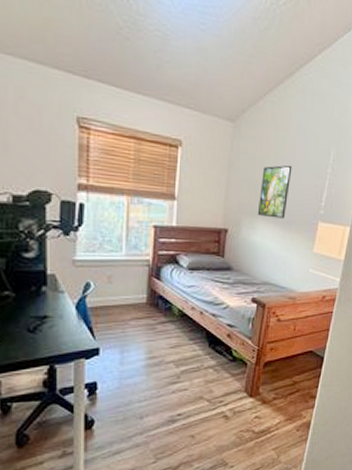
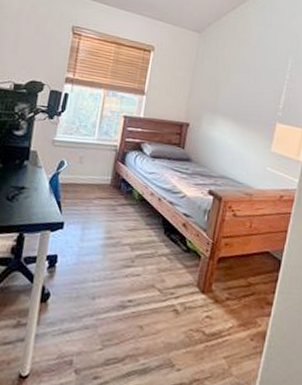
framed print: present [257,165,292,219] -> none [217,70,252,118]

